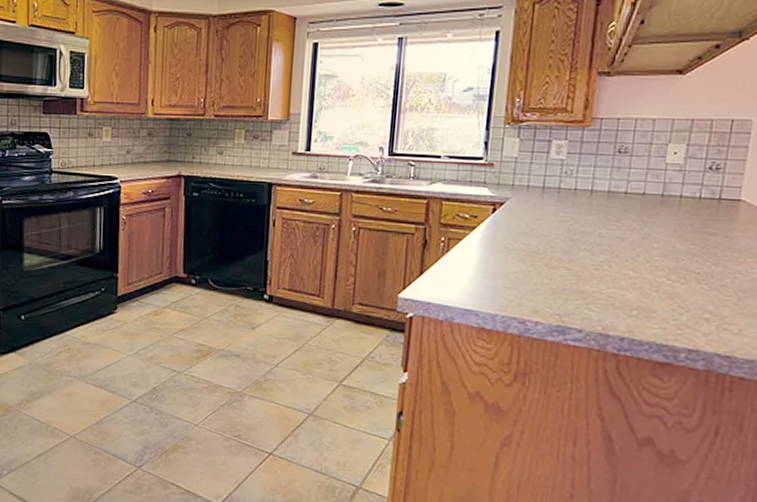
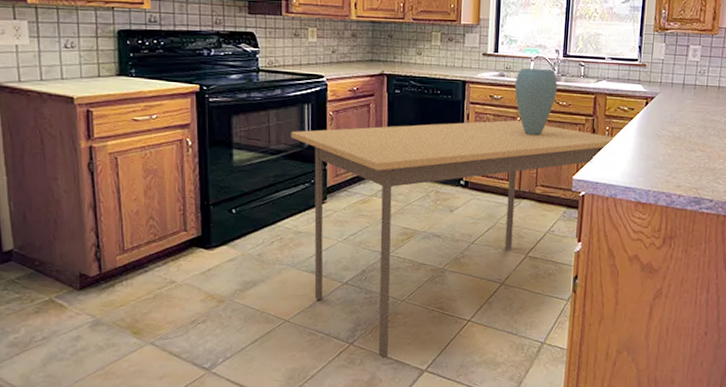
dining table: none [82,227,451,488] -> present [291,119,614,359]
vase: none [328,169,381,246] -> present [514,68,557,136]

